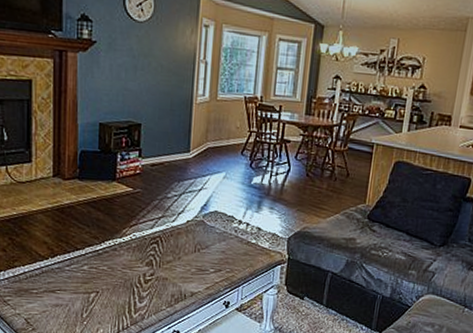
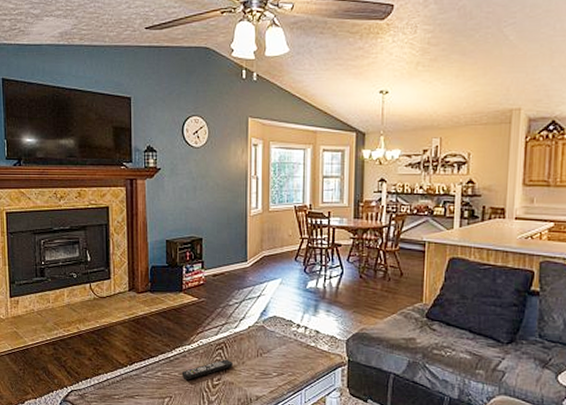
remote control: none [110,253,168,275] -> present [181,359,233,380]

